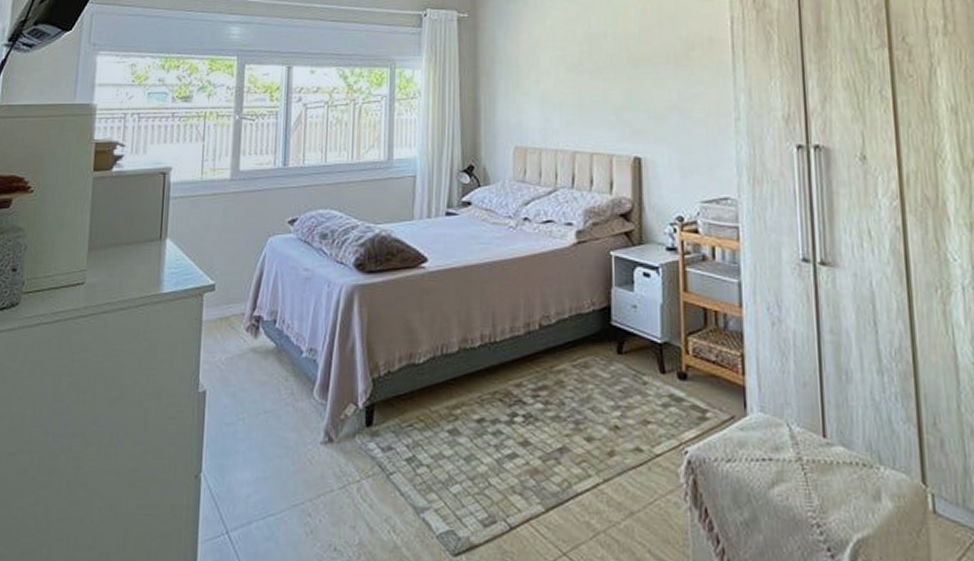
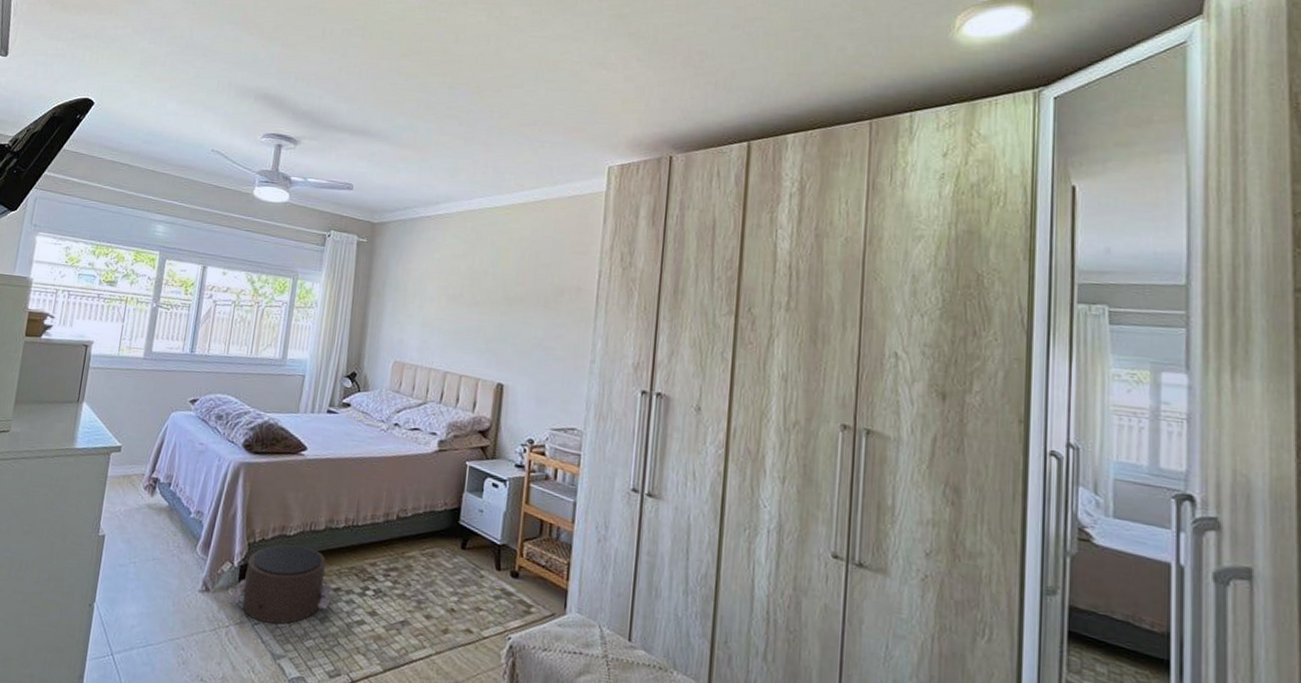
pouf: none [357,373,475,471] -> present [229,544,331,624]

